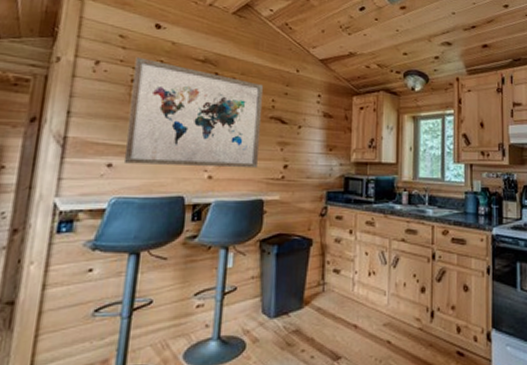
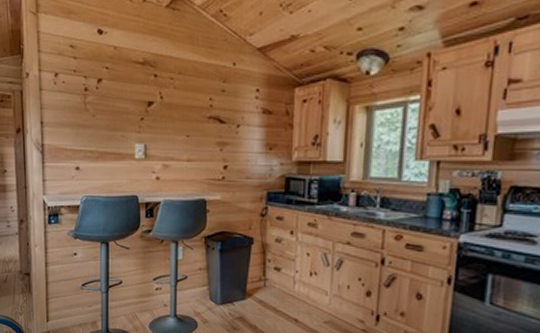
wall art: present [123,57,264,169] -> none [85,66,201,170]

